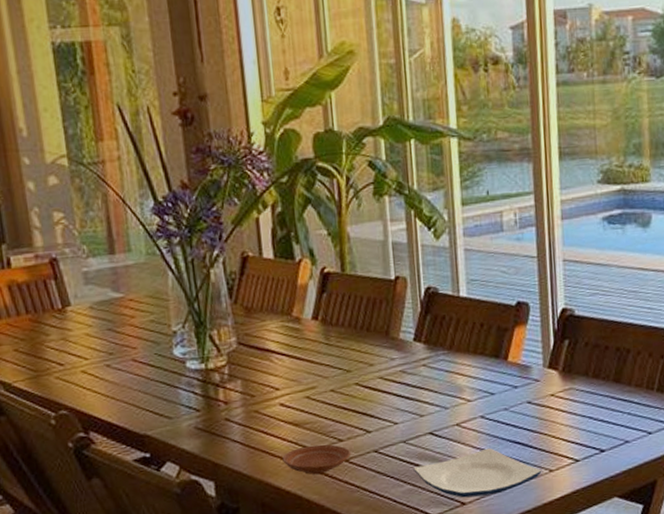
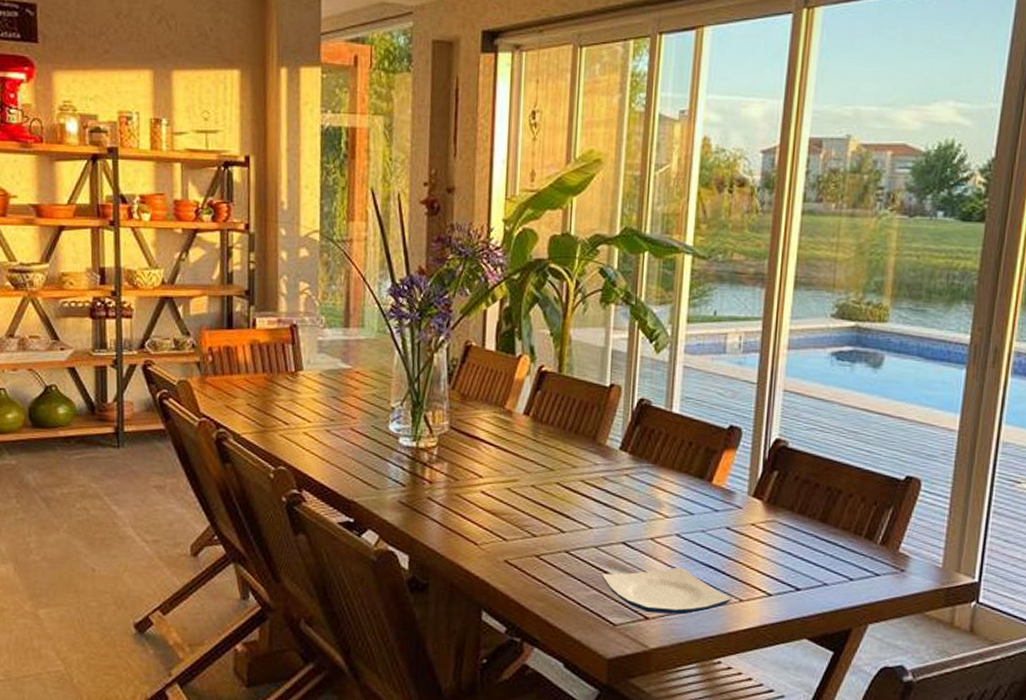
plate: present [282,444,350,475] -> none [476,536,542,566]

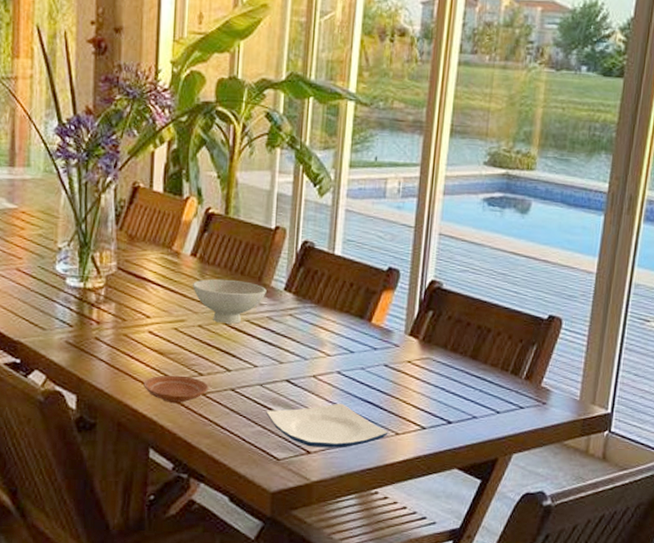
plate: none [476,536,542,566] -> present [143,375,208,404]
bowl: none [526,438,601,484] -> present [193,279,267,324]

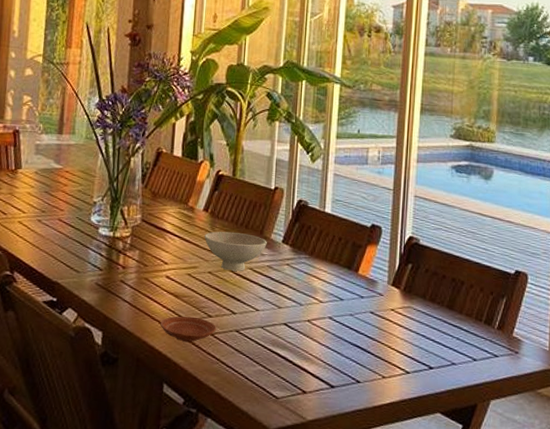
plate: present [266,403,389,448] -> none [266,346,376,389]

